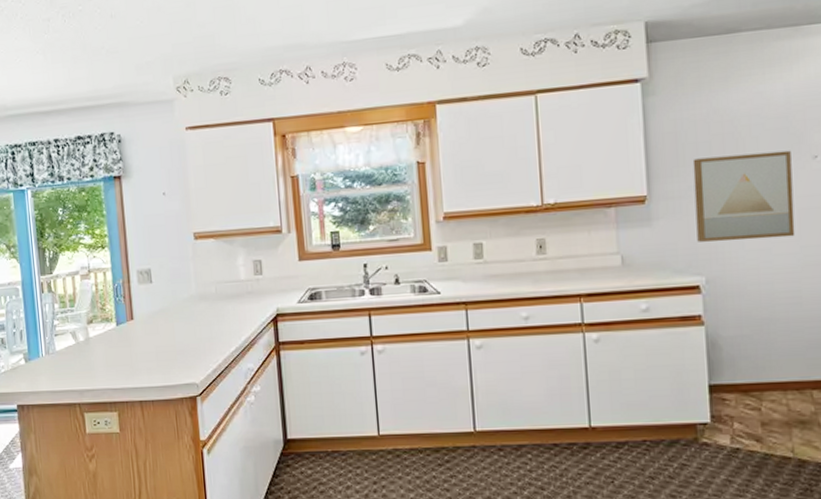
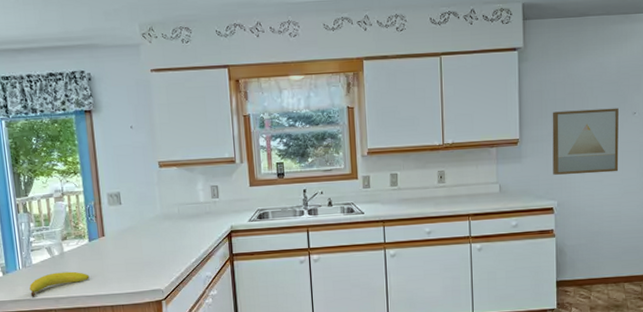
fruit: none [52,360,117,389] -> present [29,271,90,297]

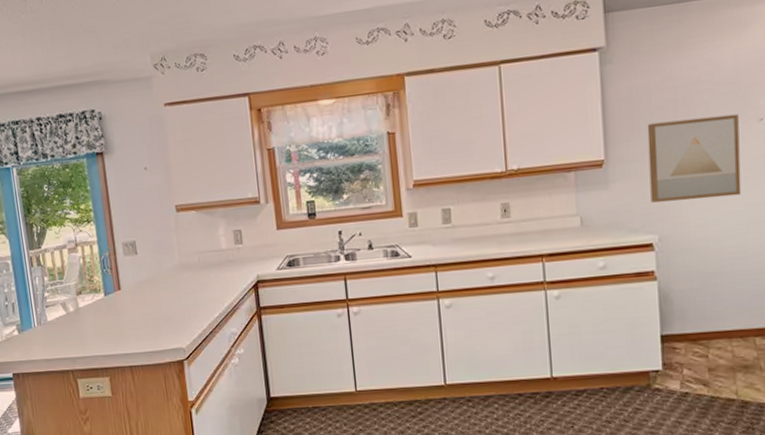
fruit: present [29,271,90,297] -> none [45,329,106,357]

